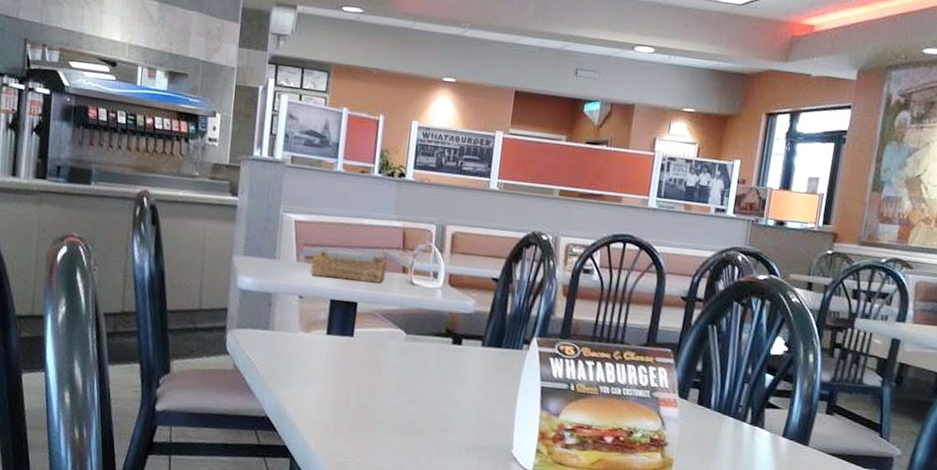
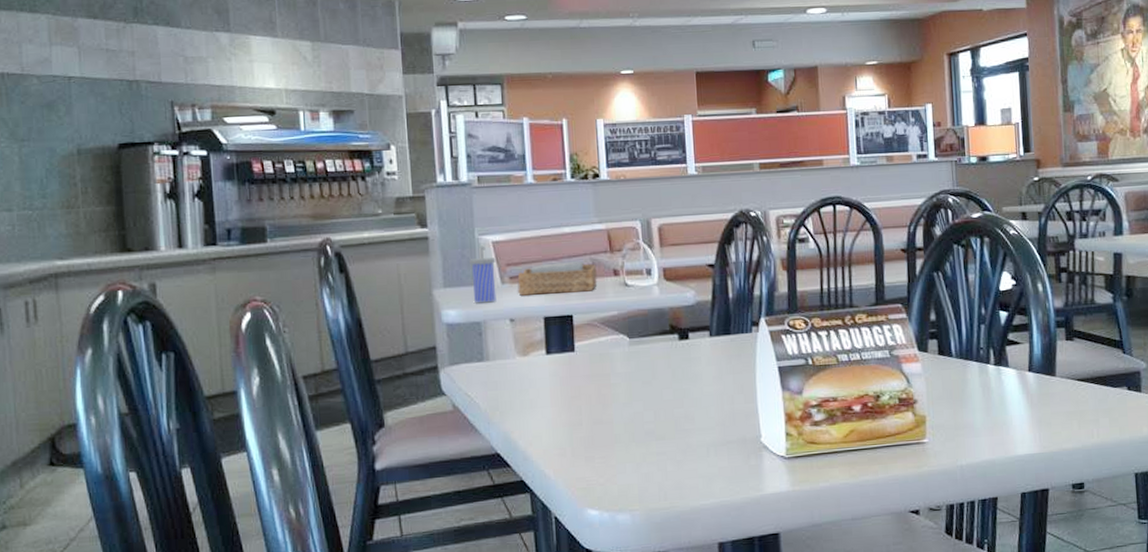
beverage cup: none [269,222,295,277] -> present [469,245,497,303]

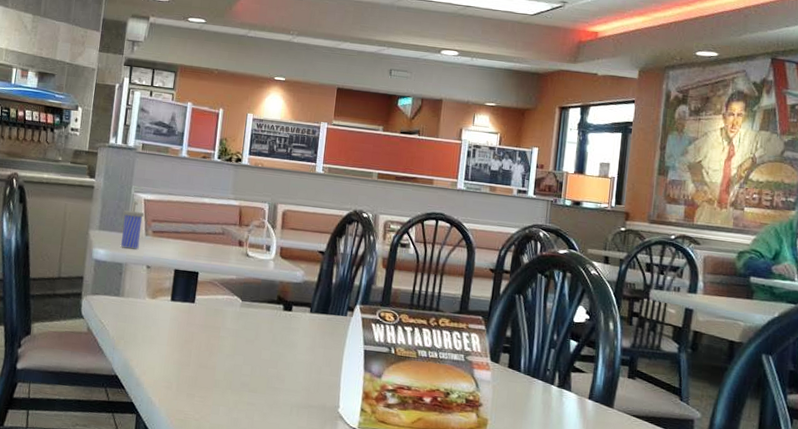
napkin holder: present [517,261,597,297] -> none [157,225,226,256]

